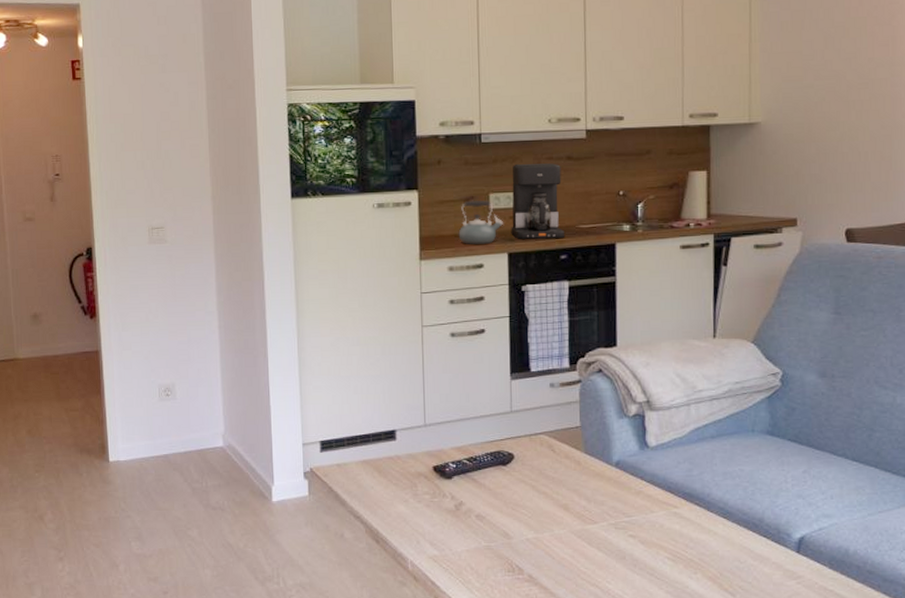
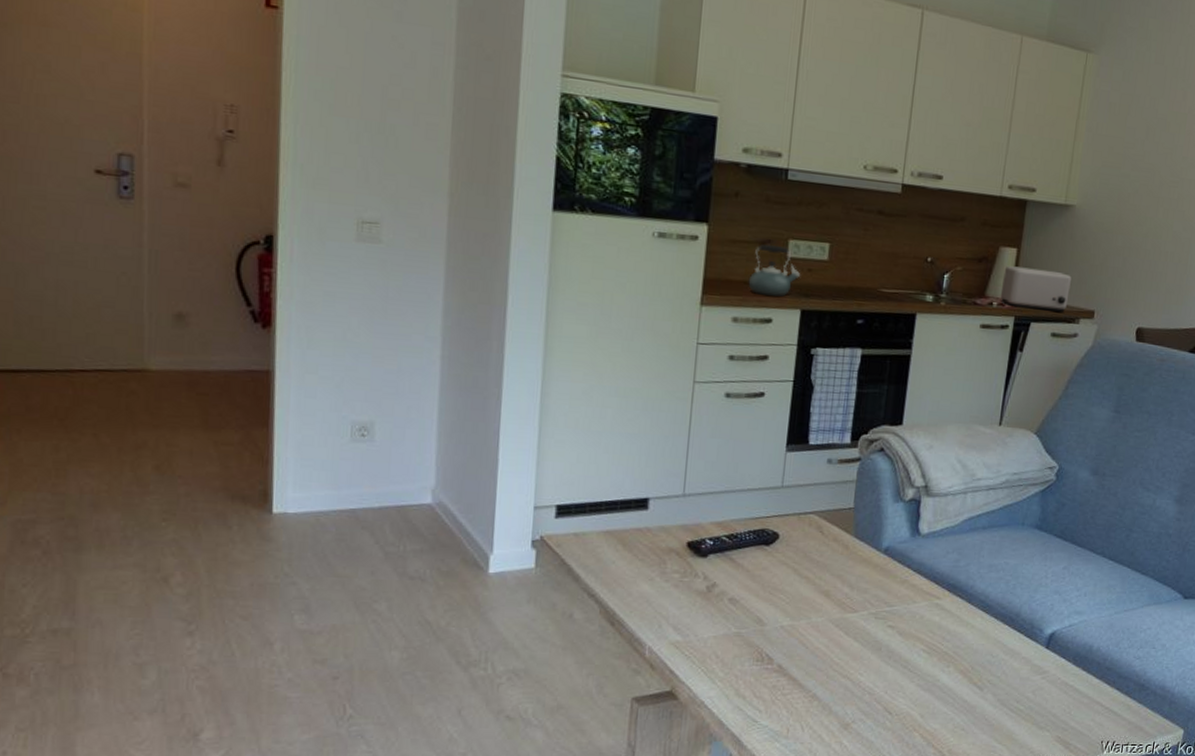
coffee maker: present [511,163,564,240] -> none [807,211,871,302]
toaster: none [696,186,767,226] -> present [1000,265,1071,313]

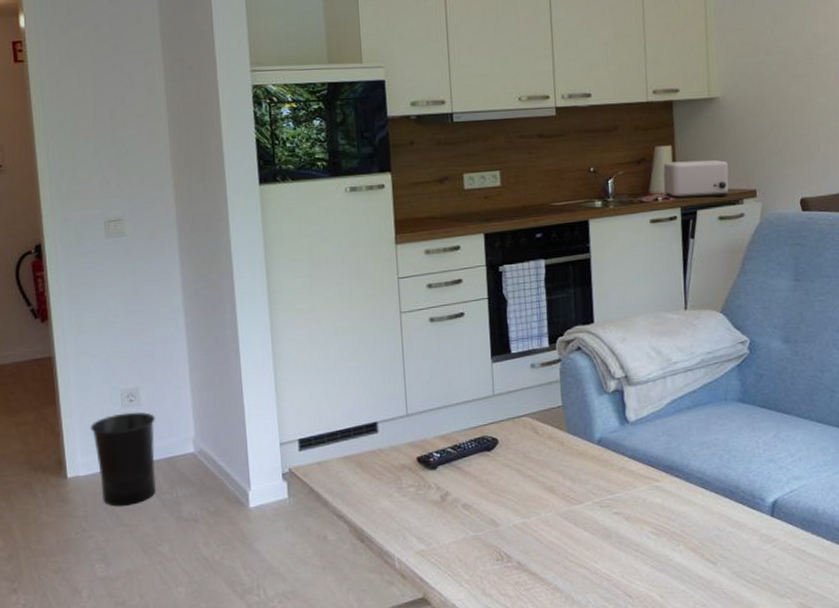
waste bin: none [308,448,390,553] -> present [90,412,157,506]
kettle: present [748,244,800,298] -> none [433,181,478,227]

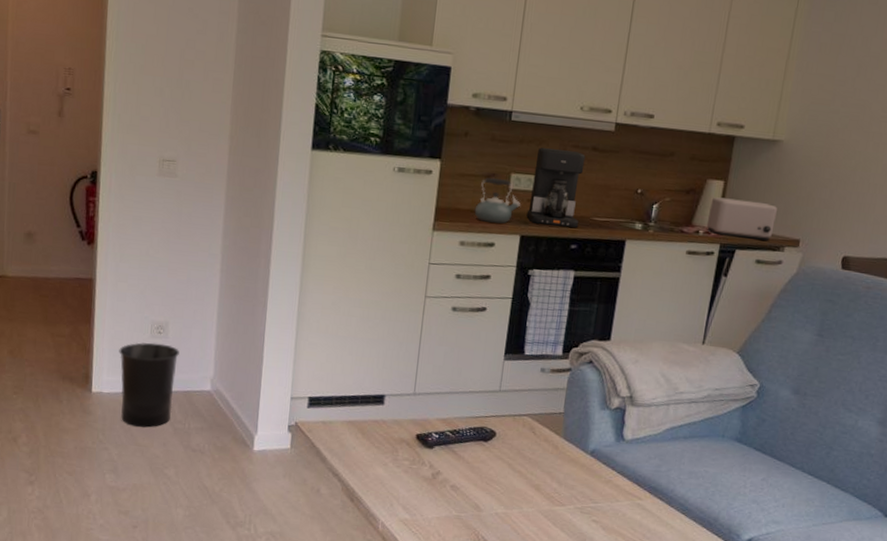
kettle: none [433,181,478,227] -> present [474,178,520,225]
coffee maker: none [485,141,539,220] -> present [526,148,586,229]

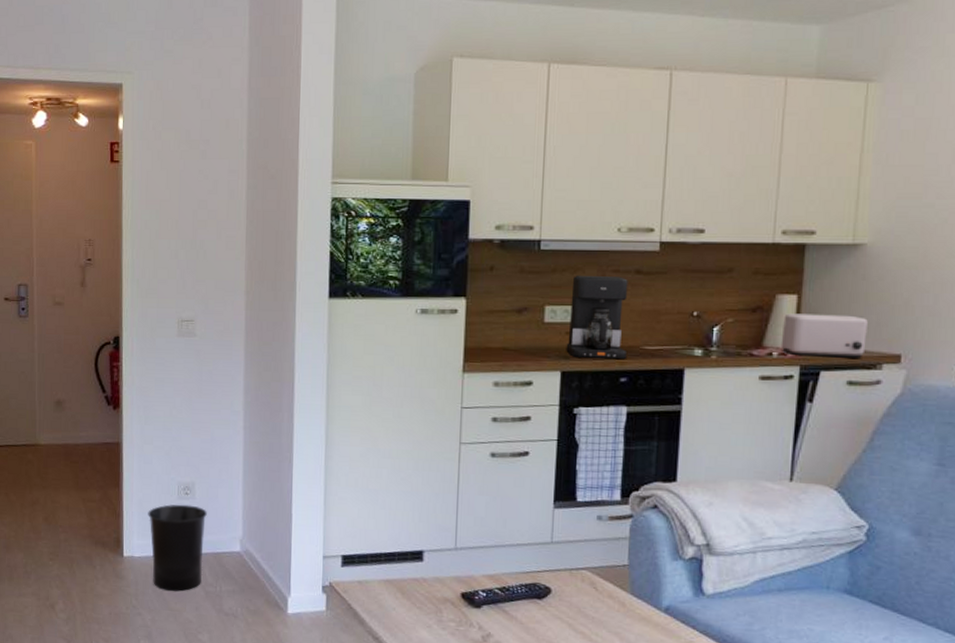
kettle: present [474,178,520,225] -> none [507,312,558,361]

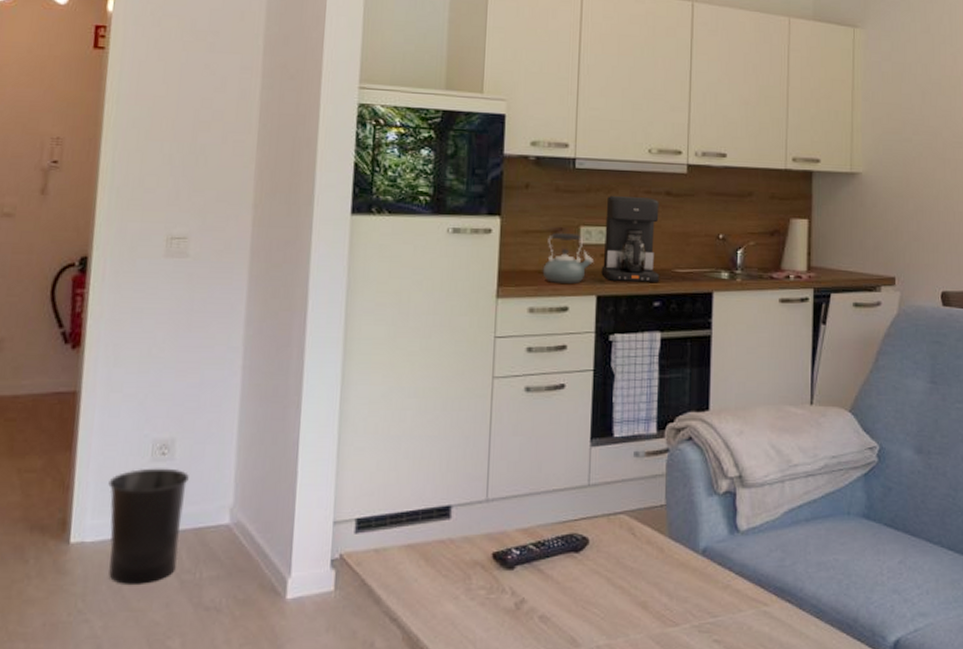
kettle: none [507,312,558,361] -> present [542,233,593,285]
toaster: present [780,313,868,359] -> none [796,237,867,282]

